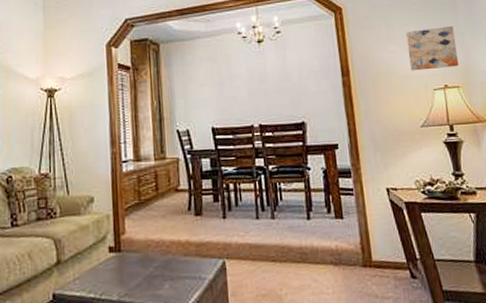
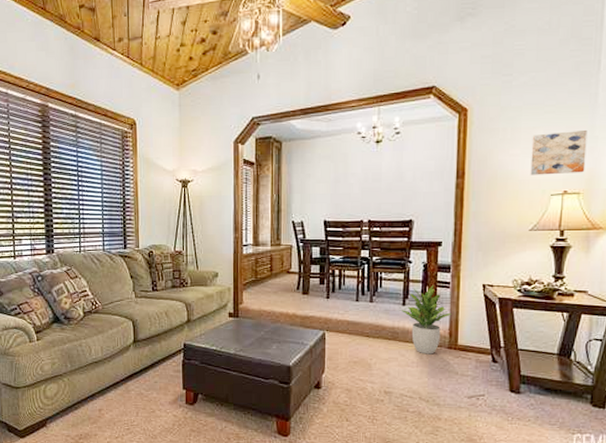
potted plant: none [307,193,360,277] -> present [402,285,452,355]

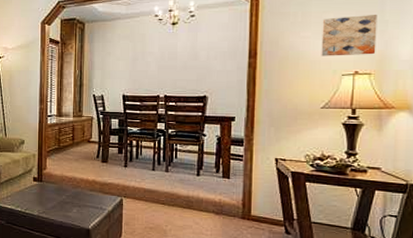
potted plant: present [402,285,452,355] -> none [196,158,245,224]

